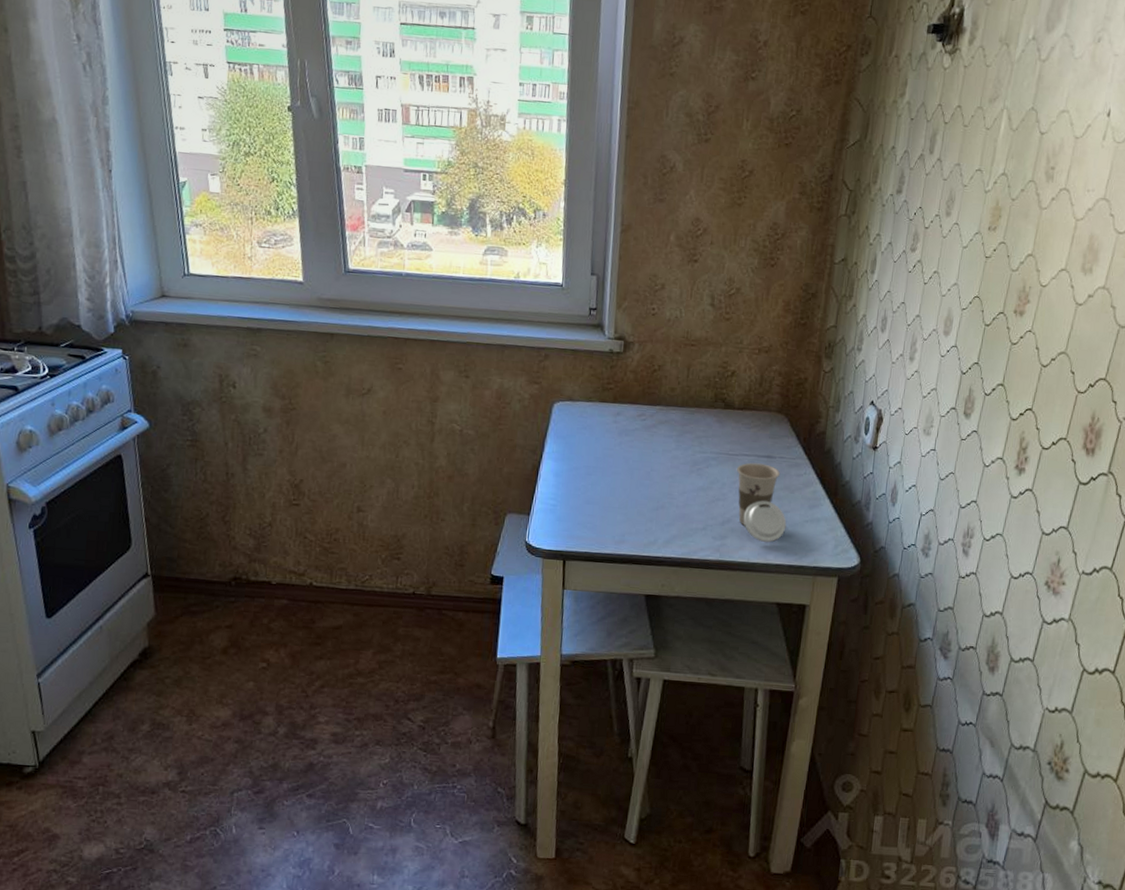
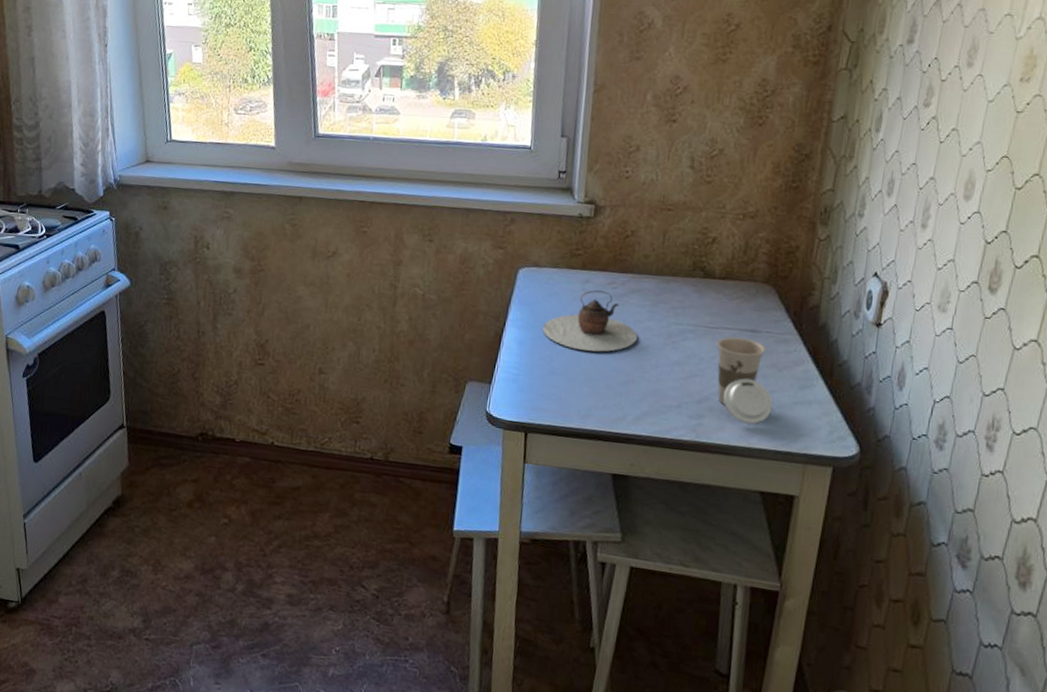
teapot: none [577,422,666,481] -> present [542,290,637,352]

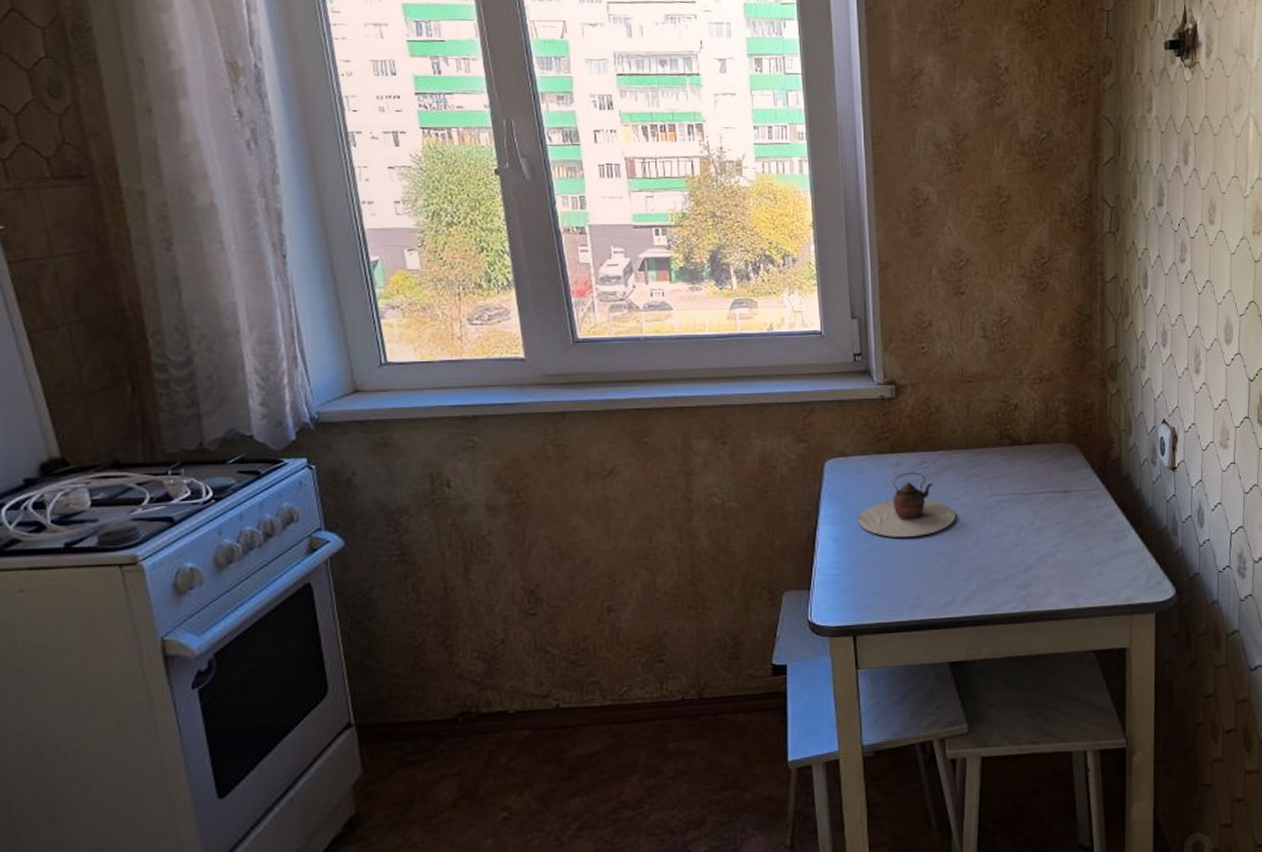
cup: present [717,336,773,425] -> none [1033,499,1093,585]

